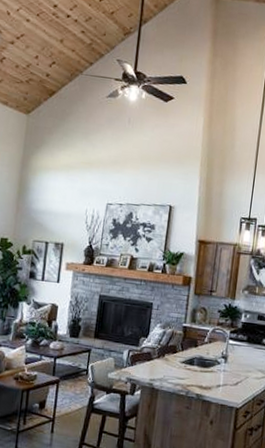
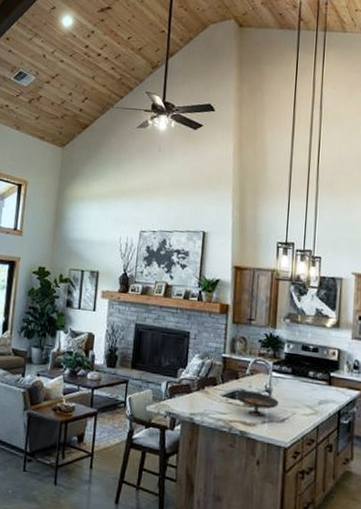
decorative bowl: none [194,357,234,381] -> present [236,390,279,417]

